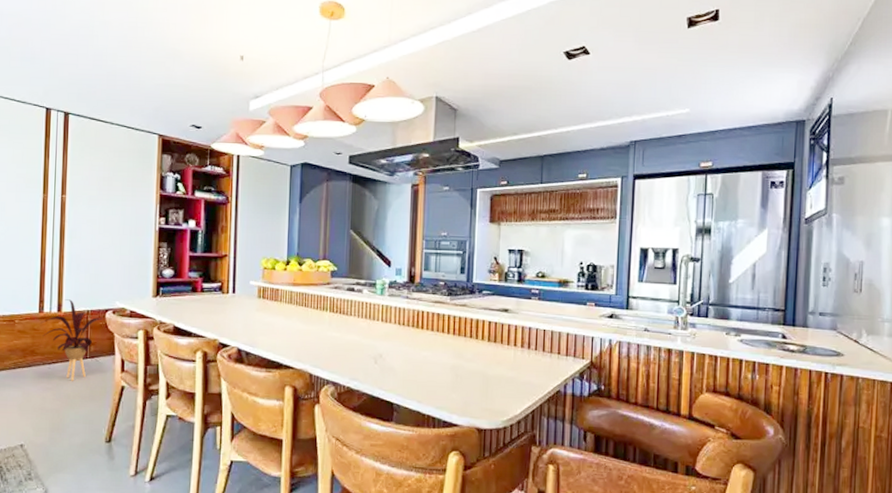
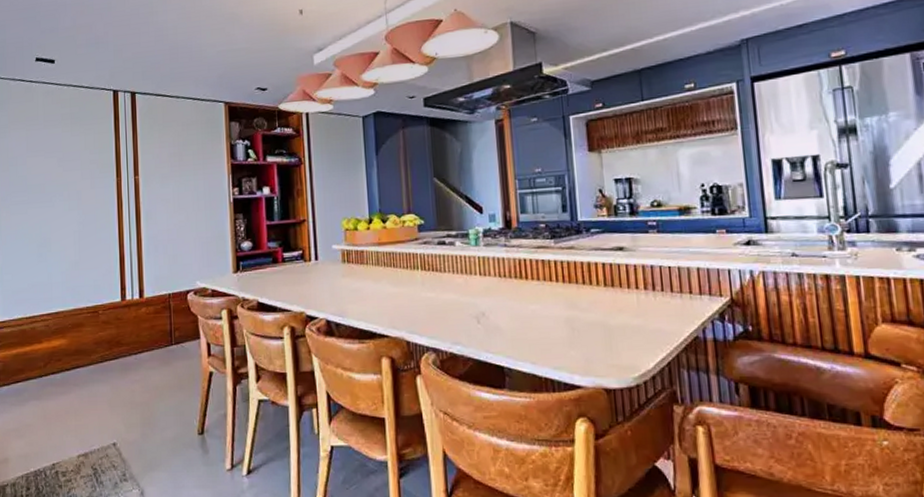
house plant: present [41,299,102,381] -> none [124,284,184,371]

